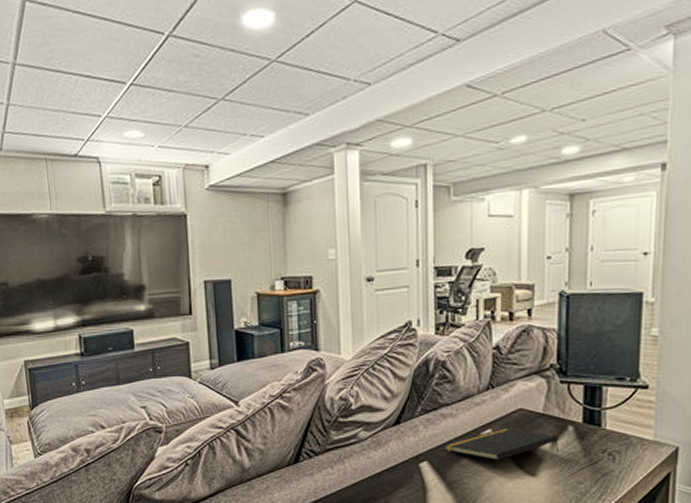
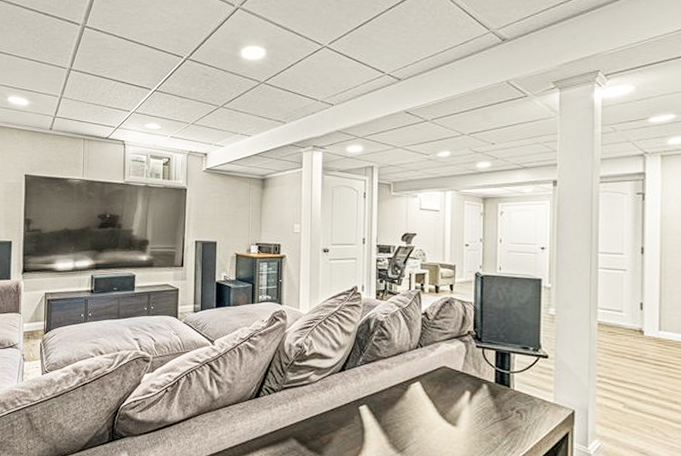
notepad: present [444,428,559,460] -> none [380,381,475,409]

